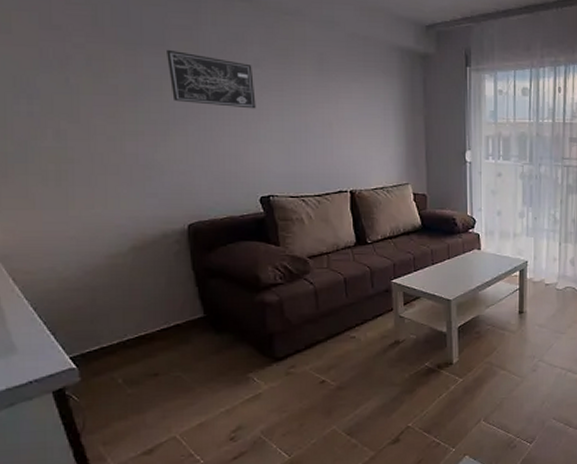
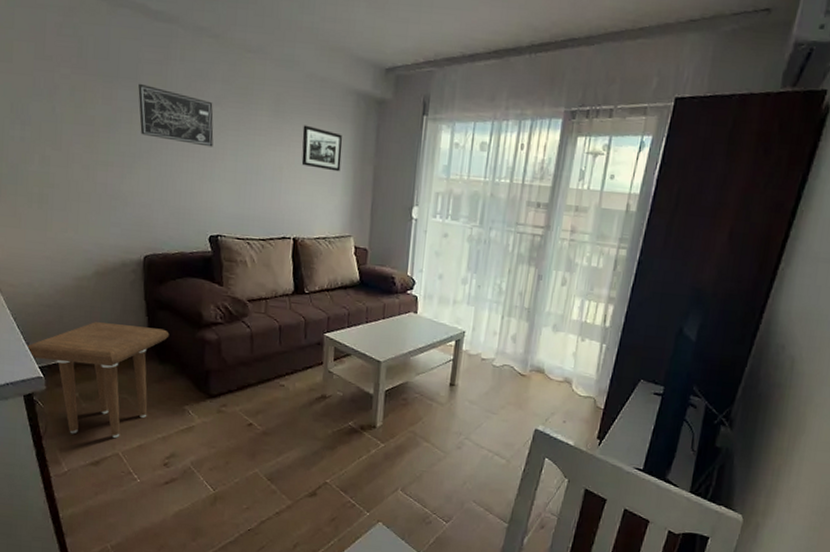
side table: none [53,297,225,425] -> present [27,322,170,438]
picture frame: none [349,82,392,124] -> present [301,125,343,172]

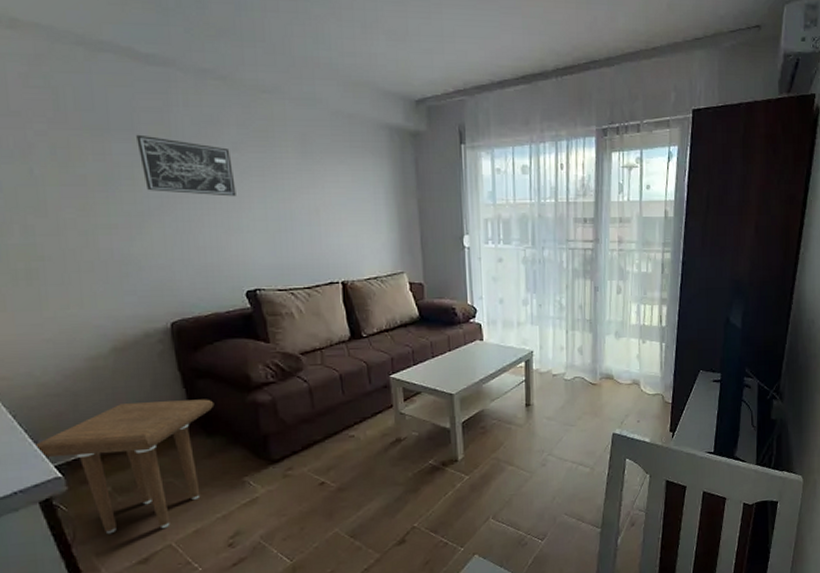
picture frame: present [301,125,343,172] -> none [335,164,383,209]

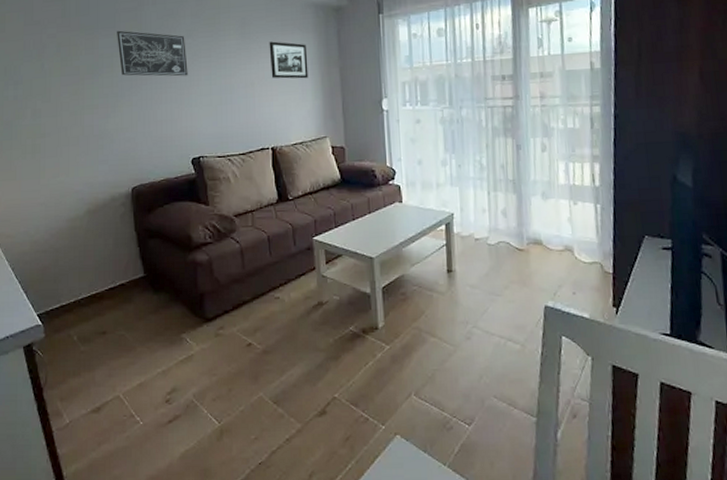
side table: present [35,399,215,535] -> none [25,257,161,381]
picture frame: none [335,164,383,209] -> present [269,41,309,79]

